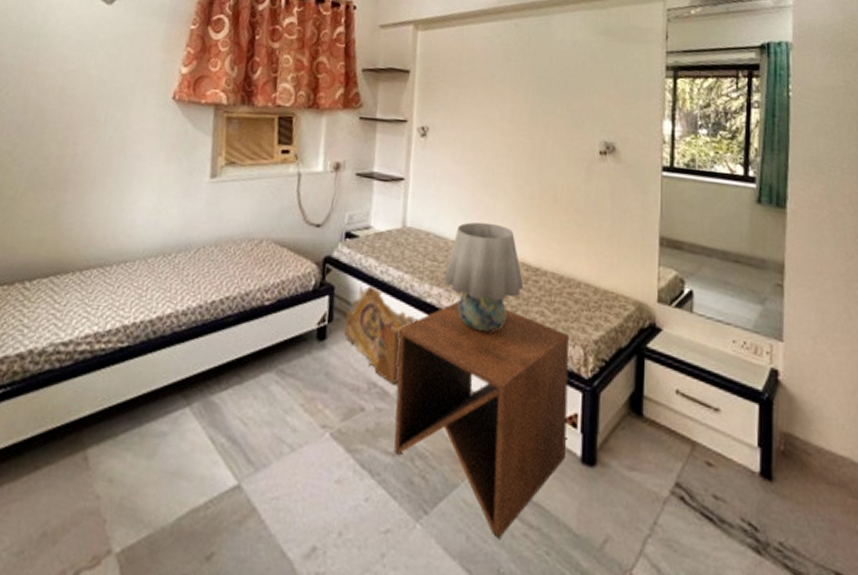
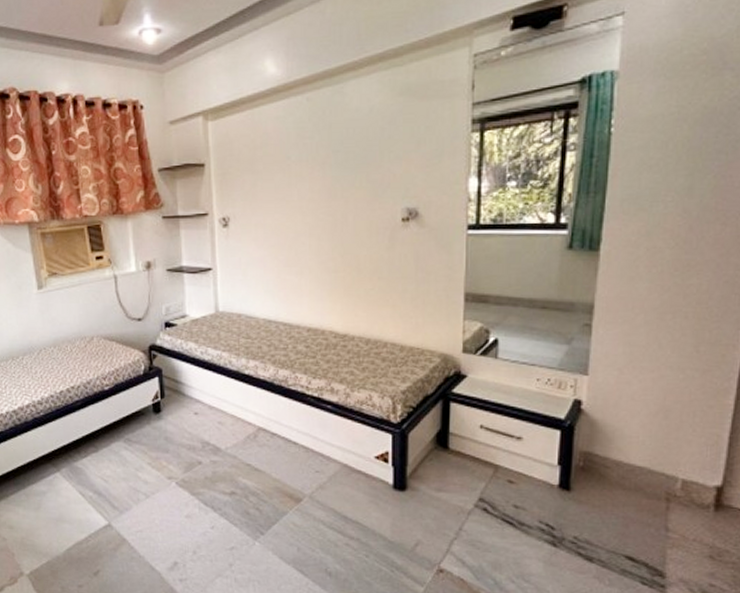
cardboard box: present [343,283,418,385] -> none [175,364,239,442]
side table: present [394,300,570,538] -> none [224,369,379,548]
table lamp: present [444,222,524,333] -> none [259,299,333,393]

